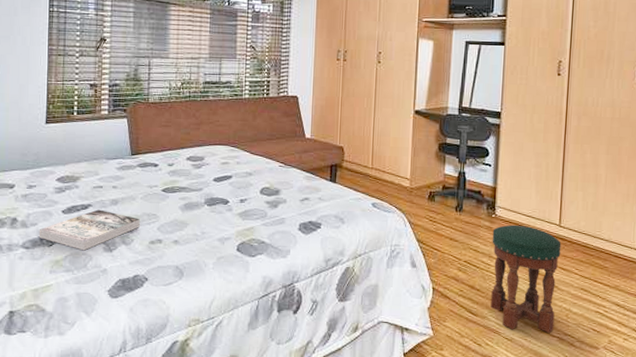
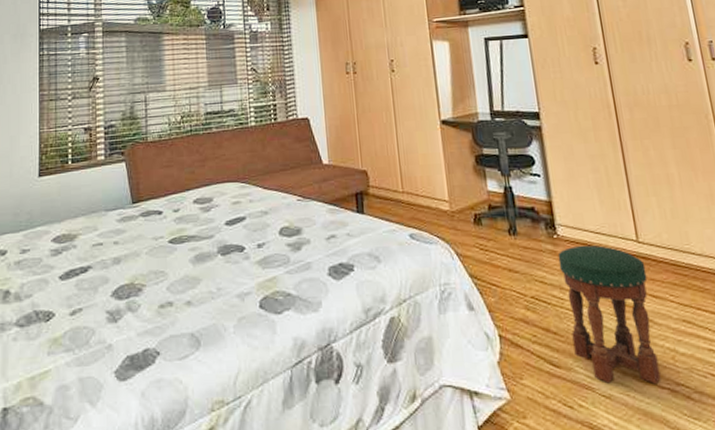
book: present [39,209,140,251] -> none [34,271,146,324]

